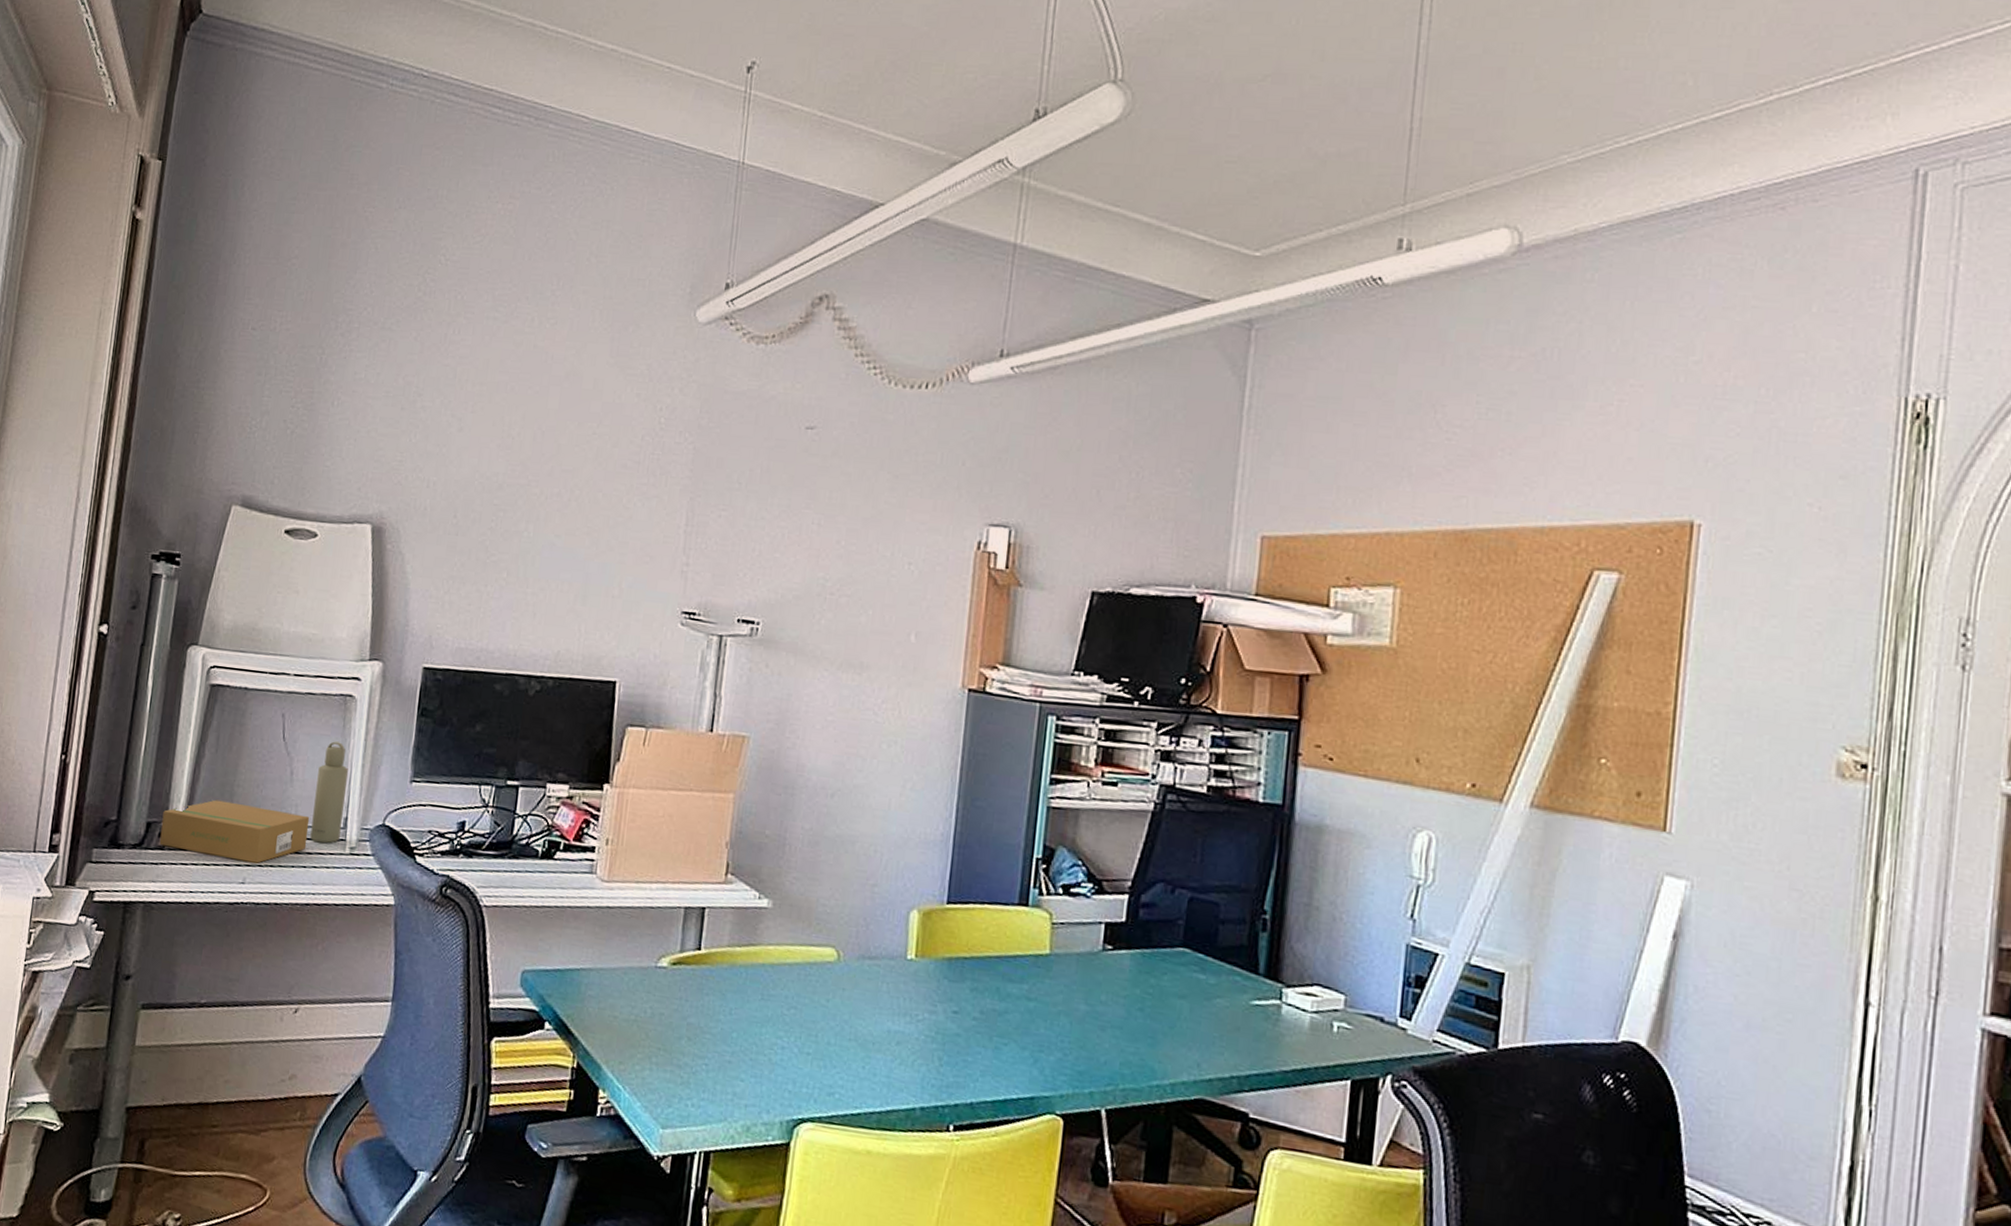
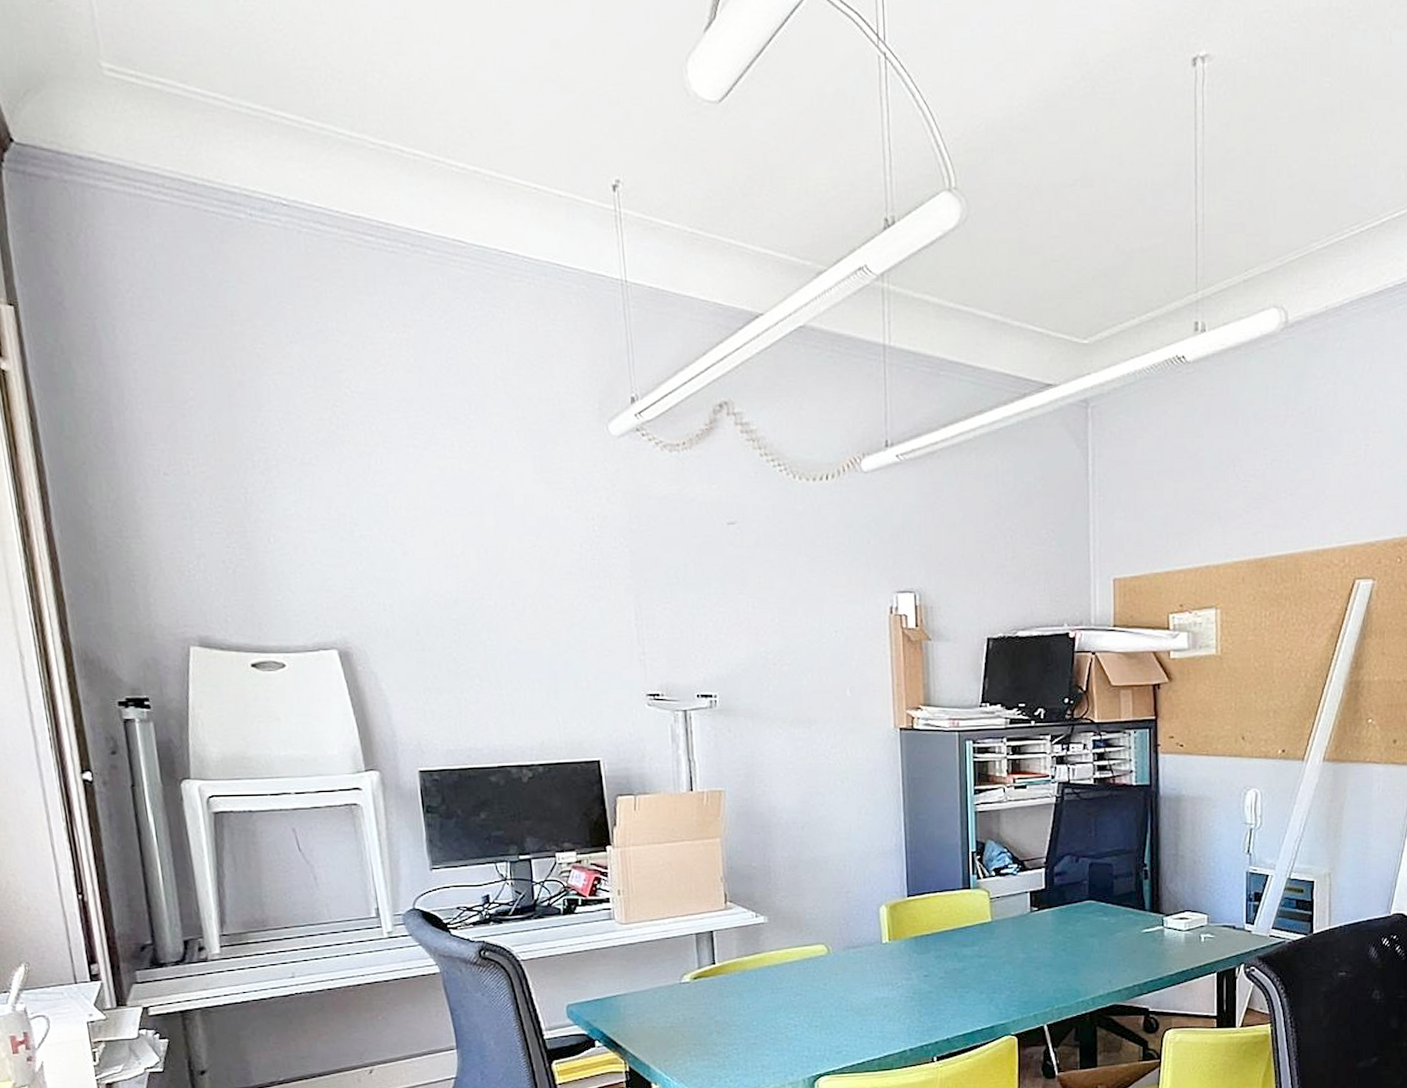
box: present [159,799,310,864] -> none [197,911,346,959]
bottle: present [310,741,348,843] -> none [340,845,376,933]

